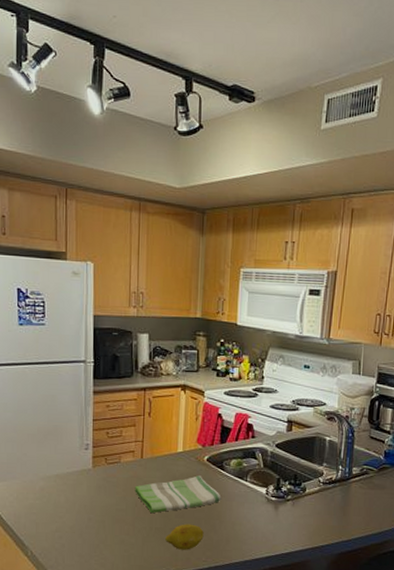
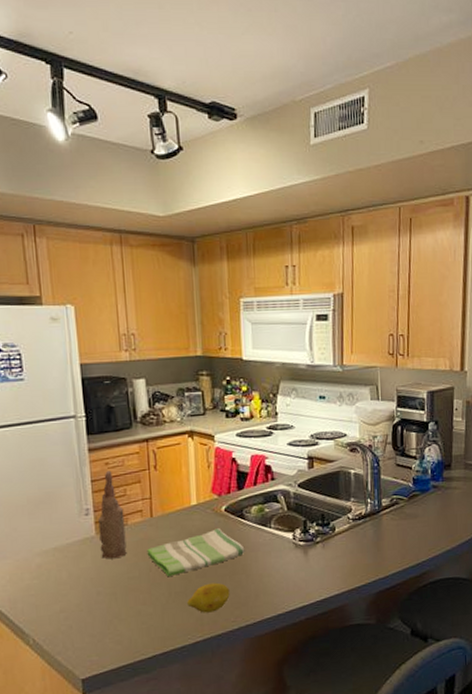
bottle: none [95,412,118,491] -> present [98,470,127,559]

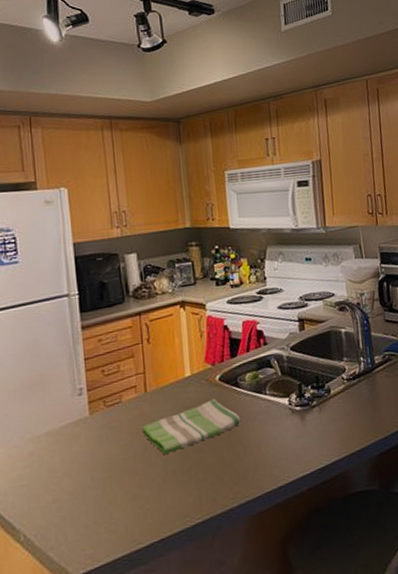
bottle: present [98,470,127,559] -> none [92,347,122,441]
fruit: present [187,582,230,613] -> none [184,457,228,492]

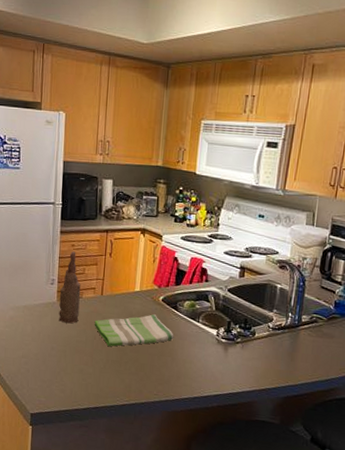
bottle: none [92,347,122,441] -> present [58,251,81,324]

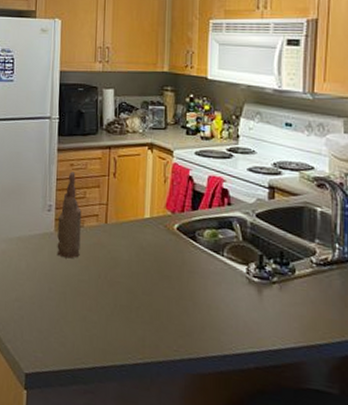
dish towel: present [94,314,174,347] -> none [98,246,194,288]

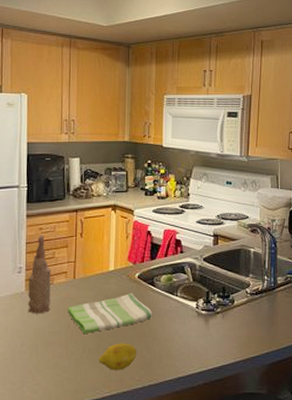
dish towel: none [98,246,194,288] -> present [67,293,153,335]
fruit: none [131,303,175,335] -> present [99,343,137,370]

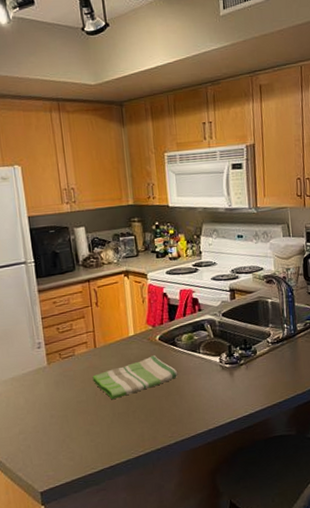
bottle: present [28,235,51,314] -> none [49,308,75,386]
fruit: present [99,343,137,370] -> none [129,403,167,431]

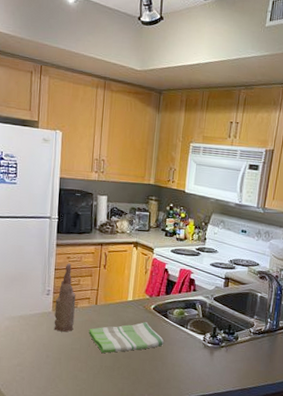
bottle: none [49,308,75,386] -> present [54,263,76,332]

